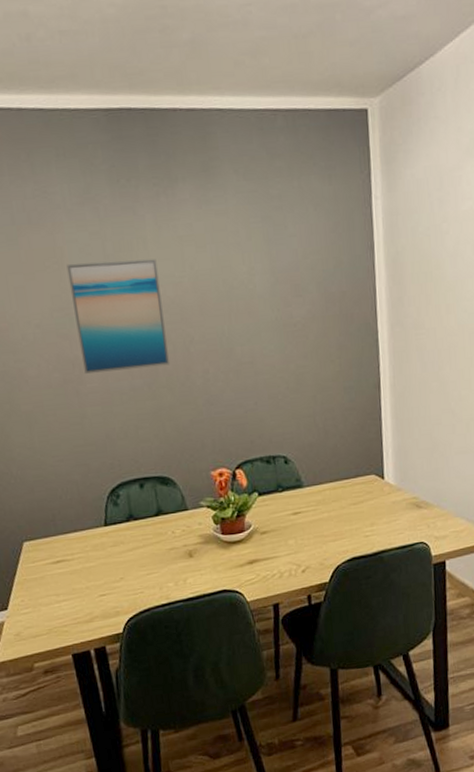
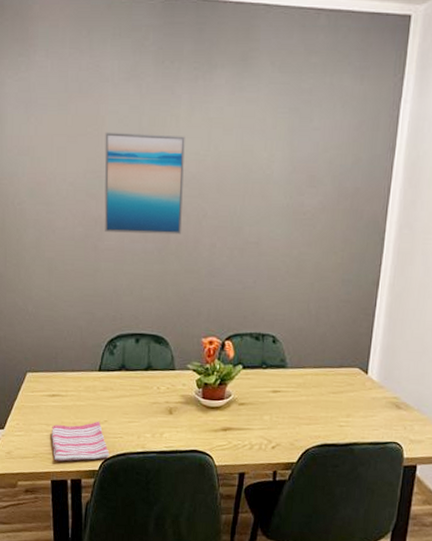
dish towel: none [62,580,132,633] -> present [52,421,109,462]

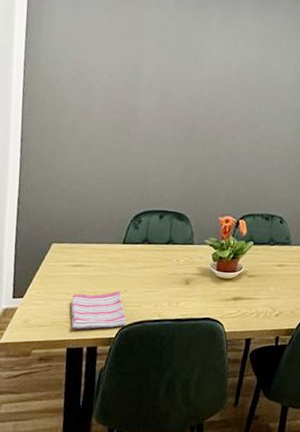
wall art: present [104,132,185,235] -> none [138,34,215,127]

